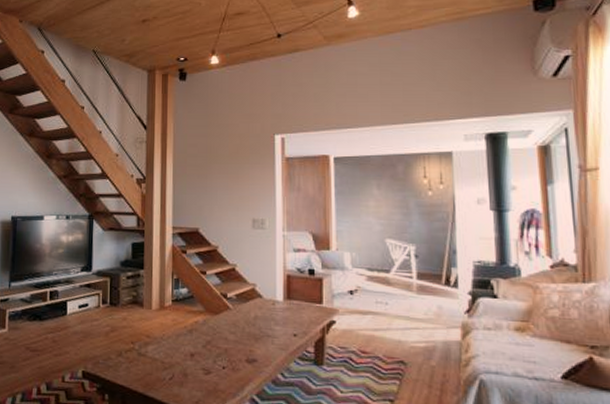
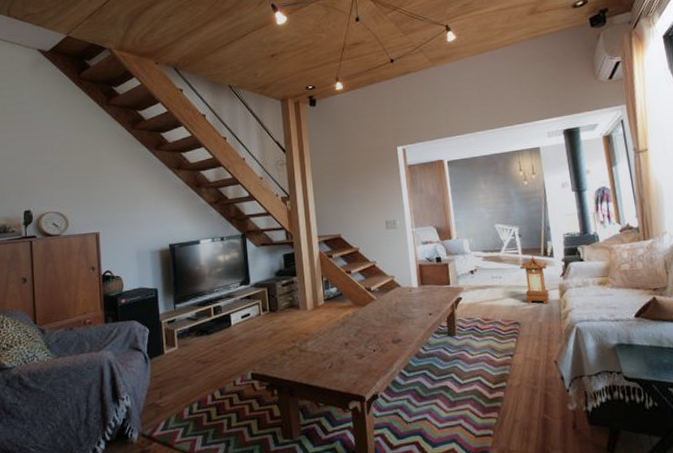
lantern: none [412,283,450,344] -> present [519,256,550,304]

